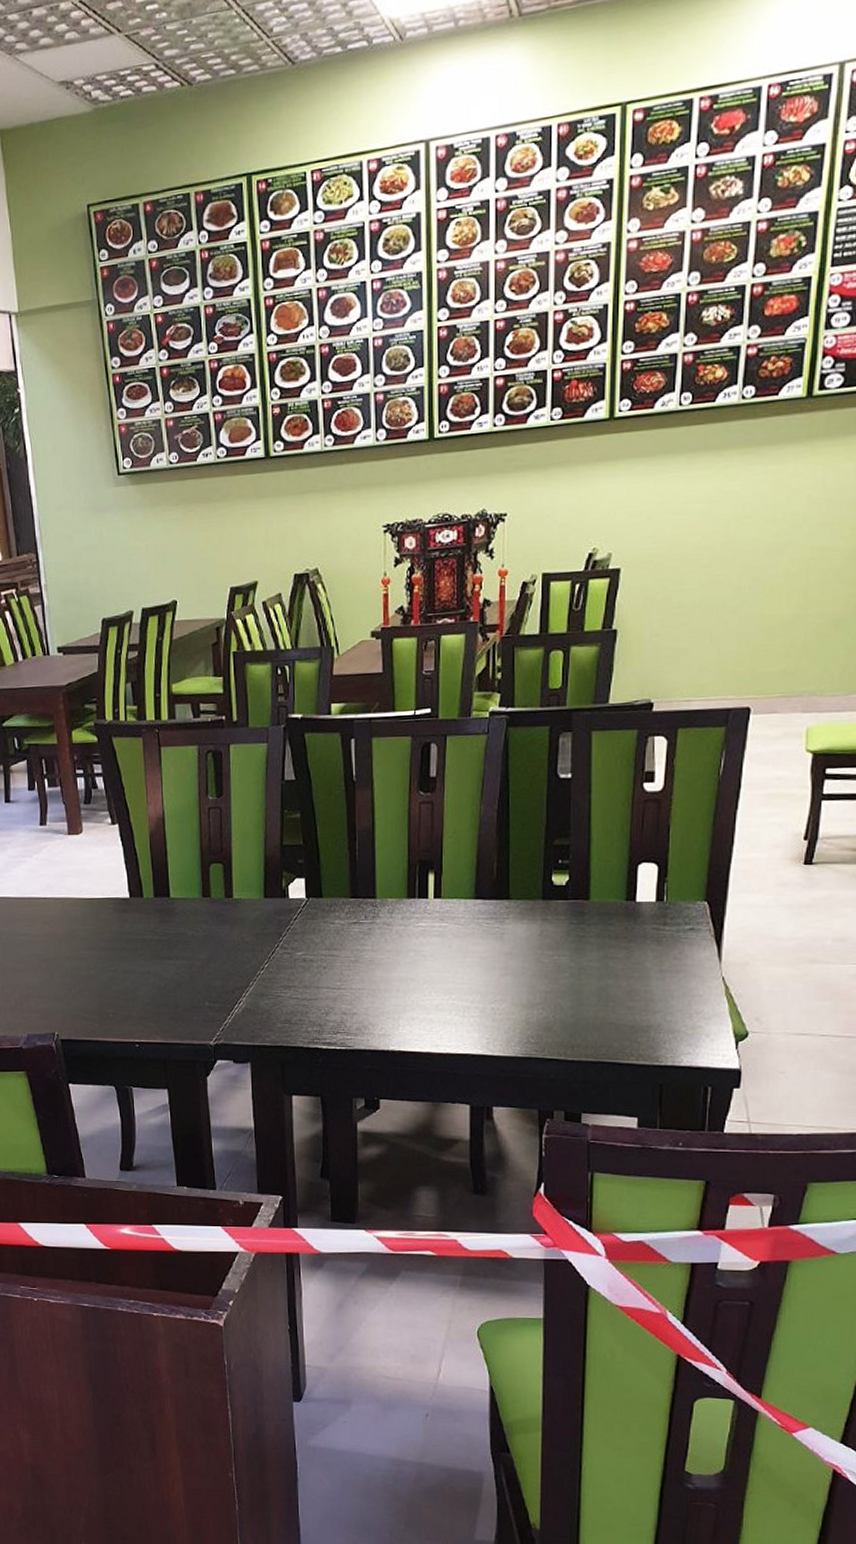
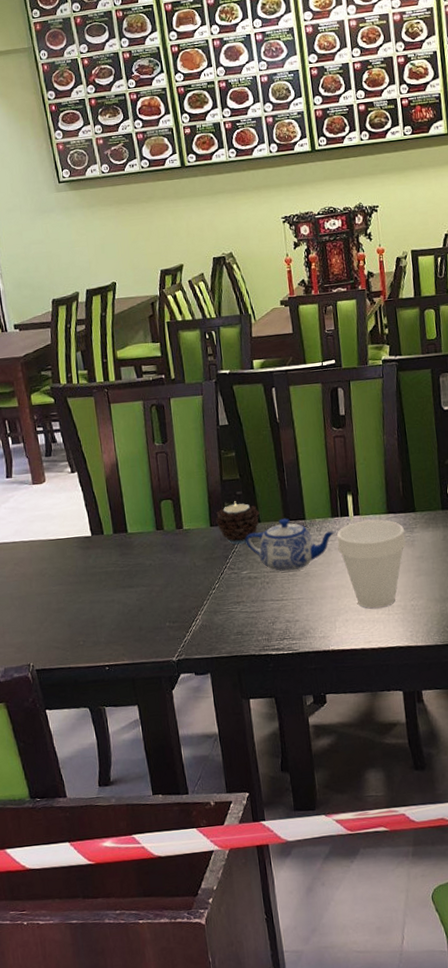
candle: none [271,870,323,921] -> present [216,501,260,544]
teapot: none [303,895,410,957] -> present [245,518,336,572]
cup: none [411,905,493,1008] -> present [337,519,406,609]

